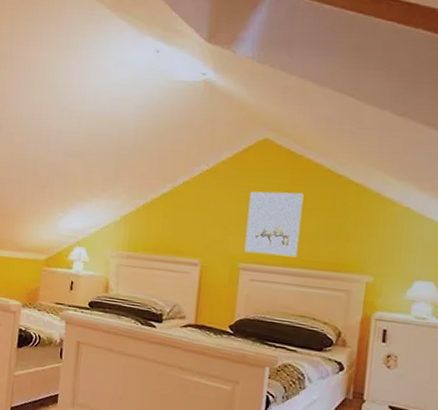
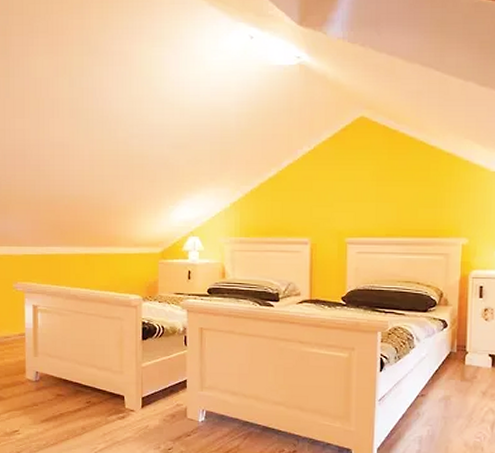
wall art: present [244,191,304,258] -> none [350,166,401,228]

